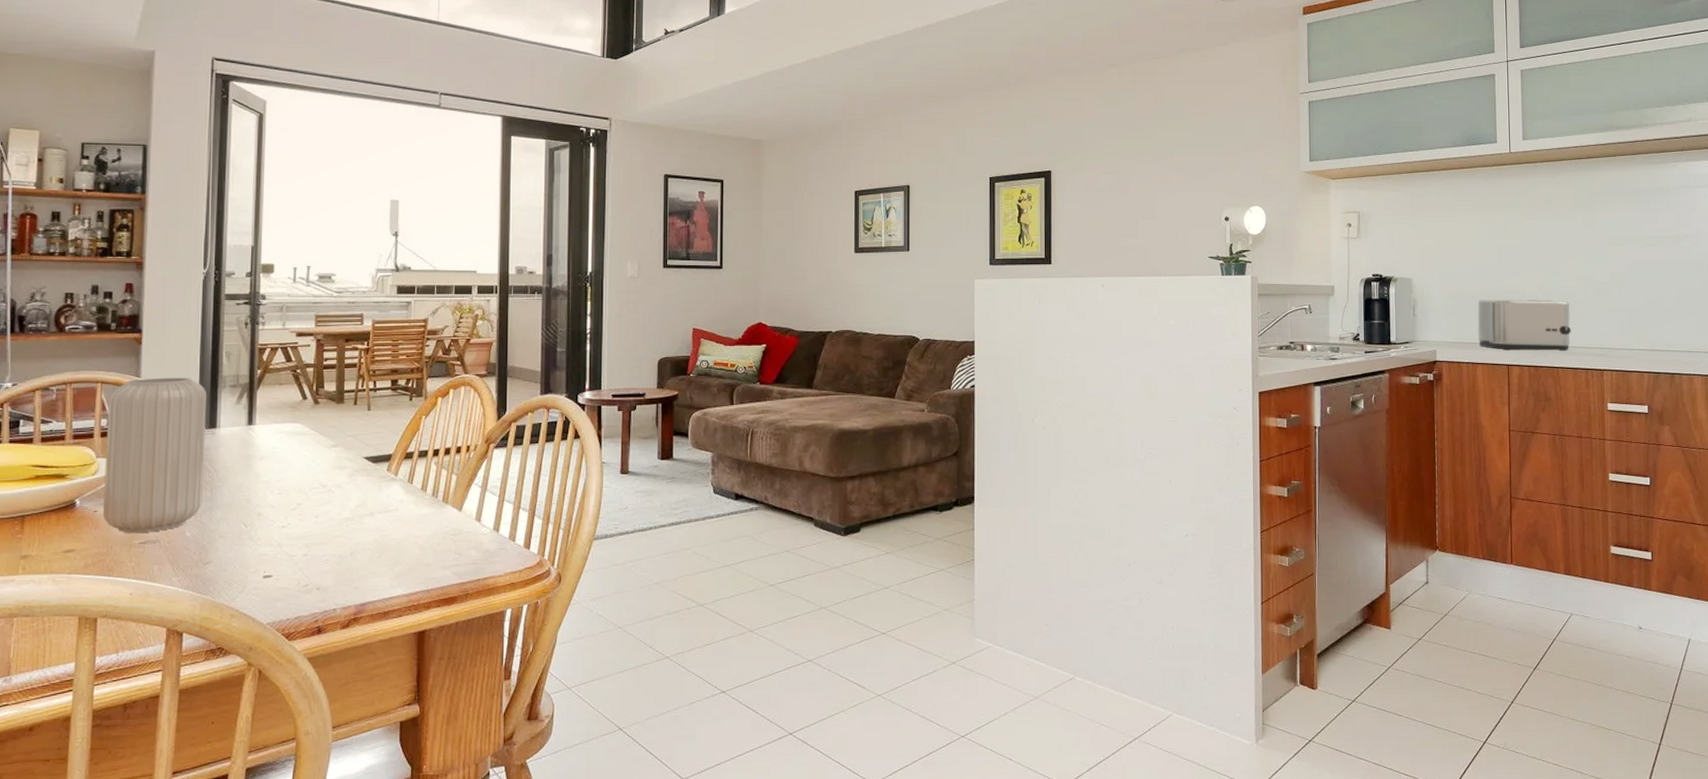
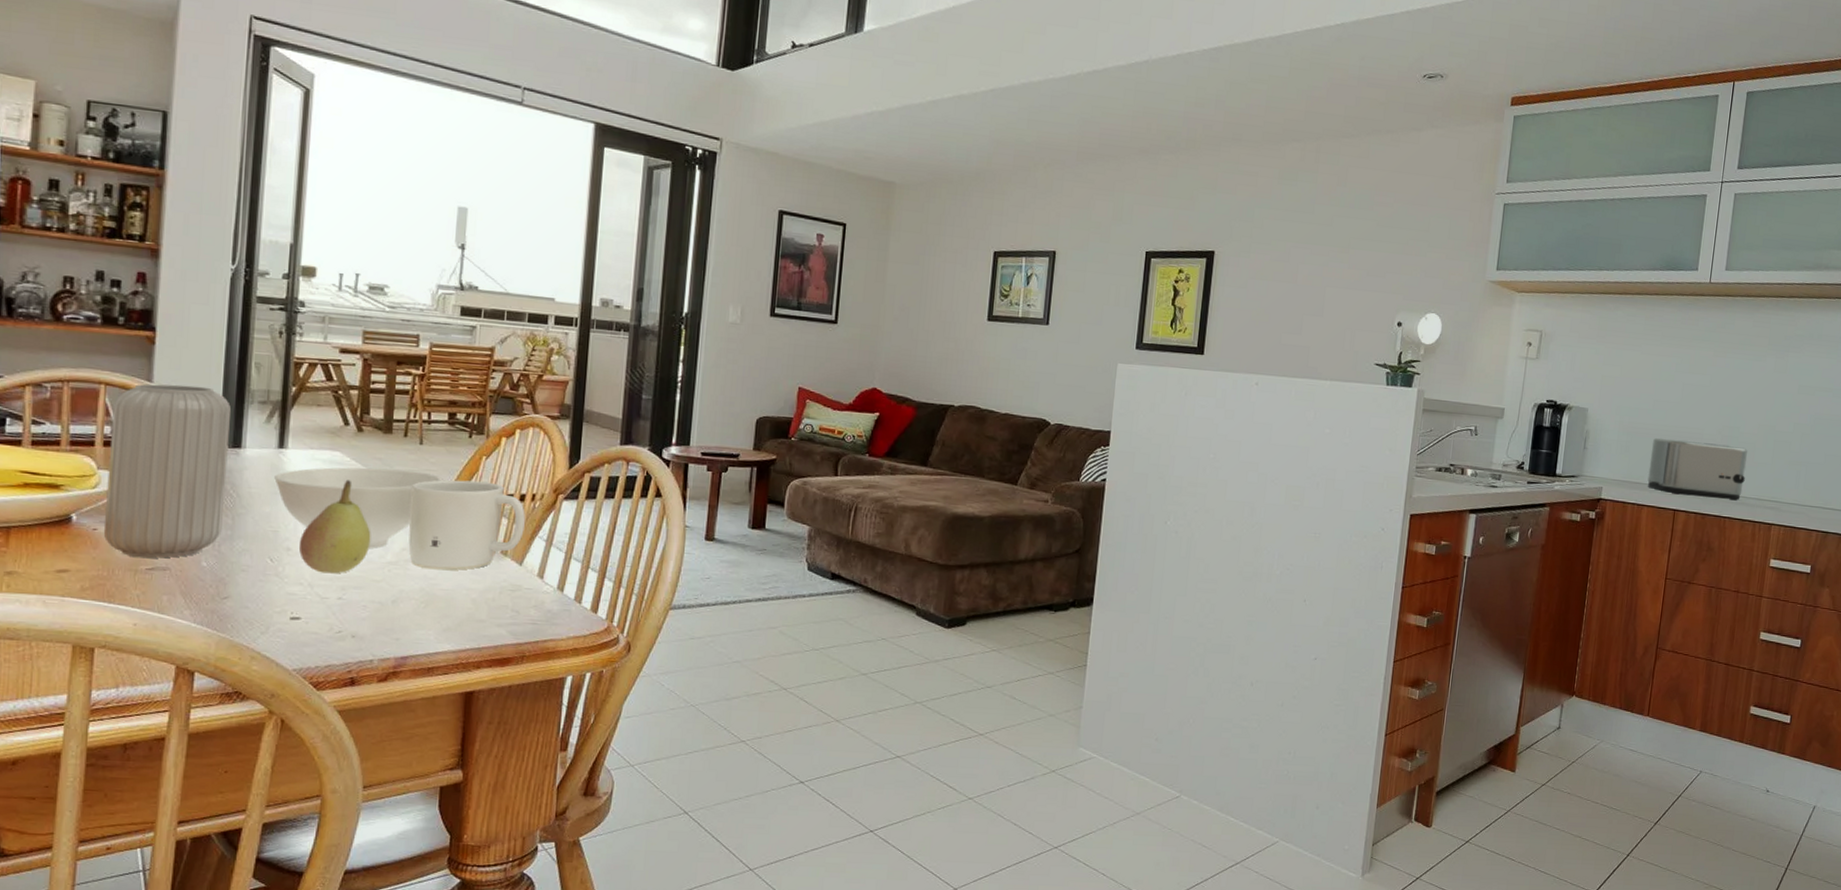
bowl: none [245,434,389,508] -> present [274,467,443,549]
fruit: none [269,447,330,533] -> present [299,479,371,574]
mug: none [361,439,463,522] -> present [408,480,526,571]

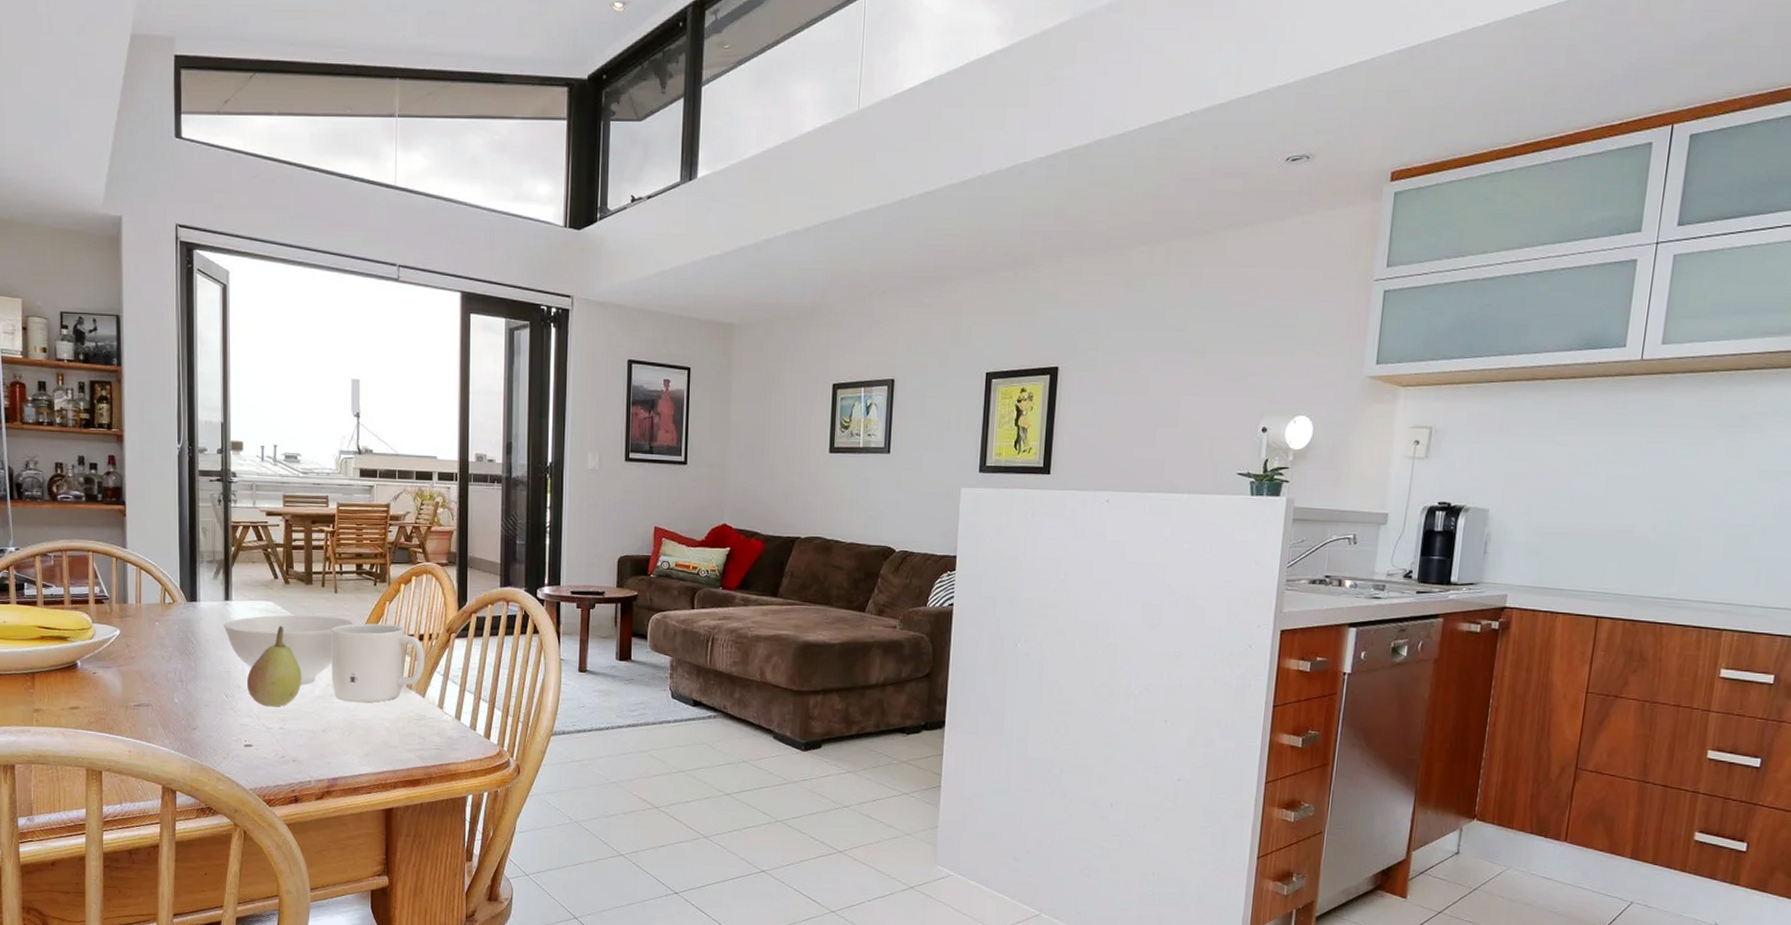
vase: present [103,383,232,558] -> none [99,549,188,697]
toaster: present [1647,438,1747,501] -> none [1563,538,1691,605]

